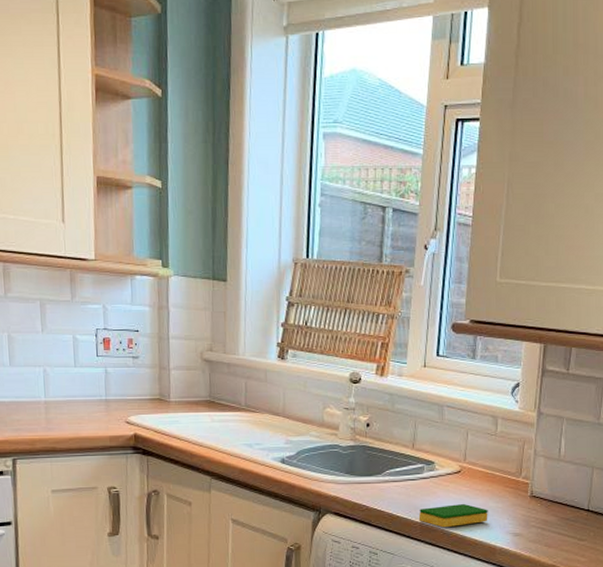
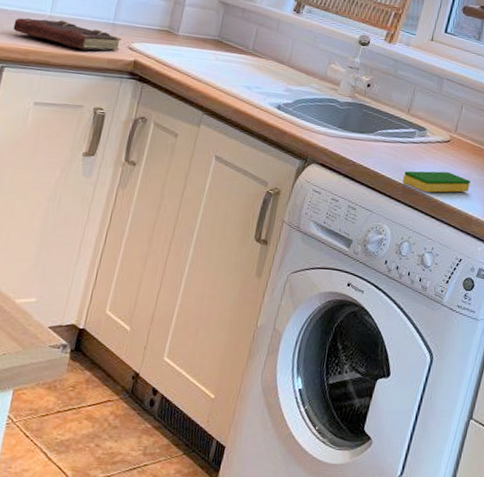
book: none [14,403,118,431] -> present [13,18,122,51]

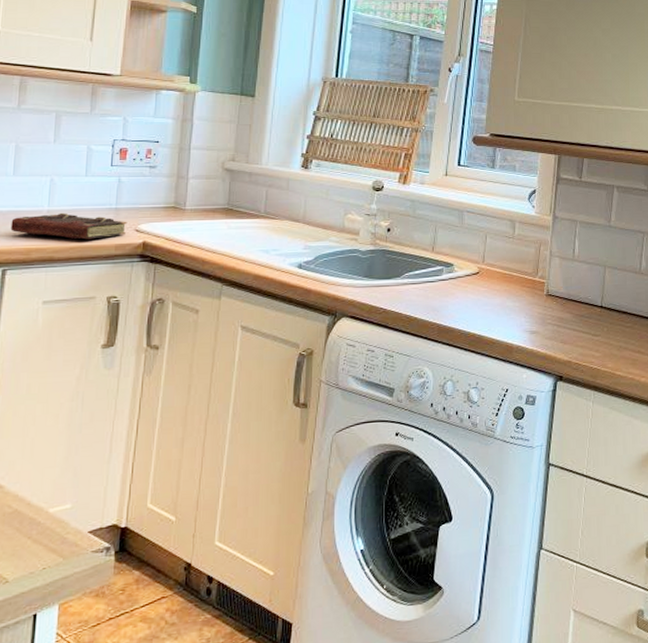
dish sponge: present [402,171,471,193] -> none [436,303,506,328]

